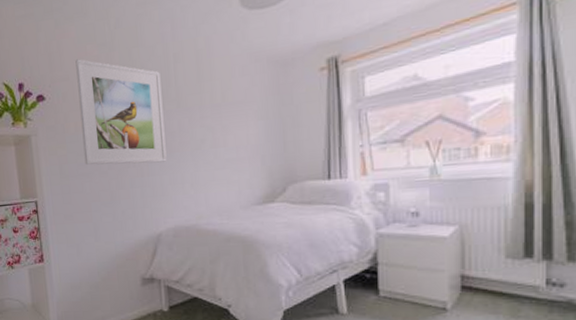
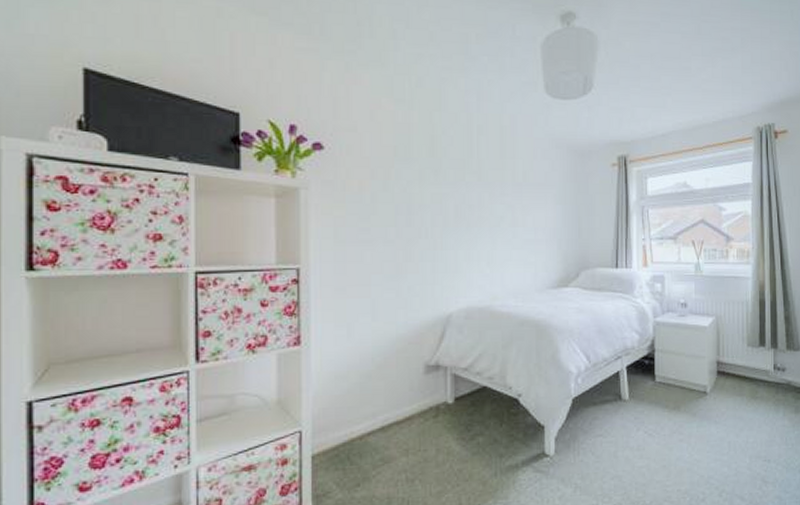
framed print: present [75,59,167,165] -> none [366,111,463,236]

